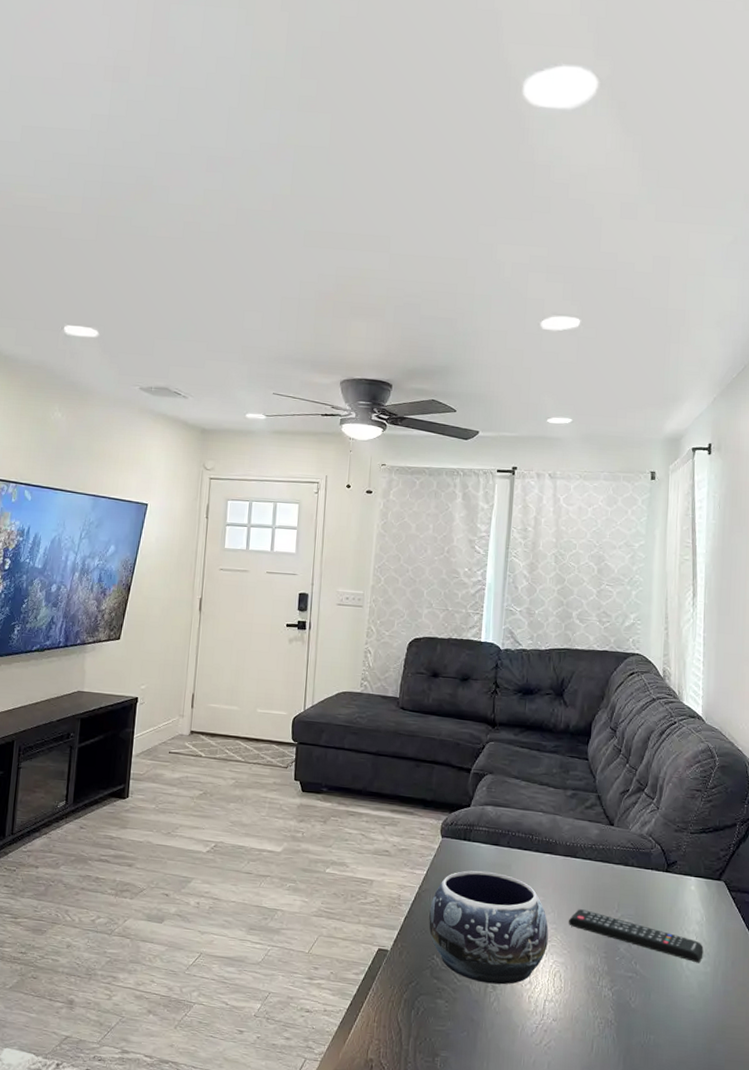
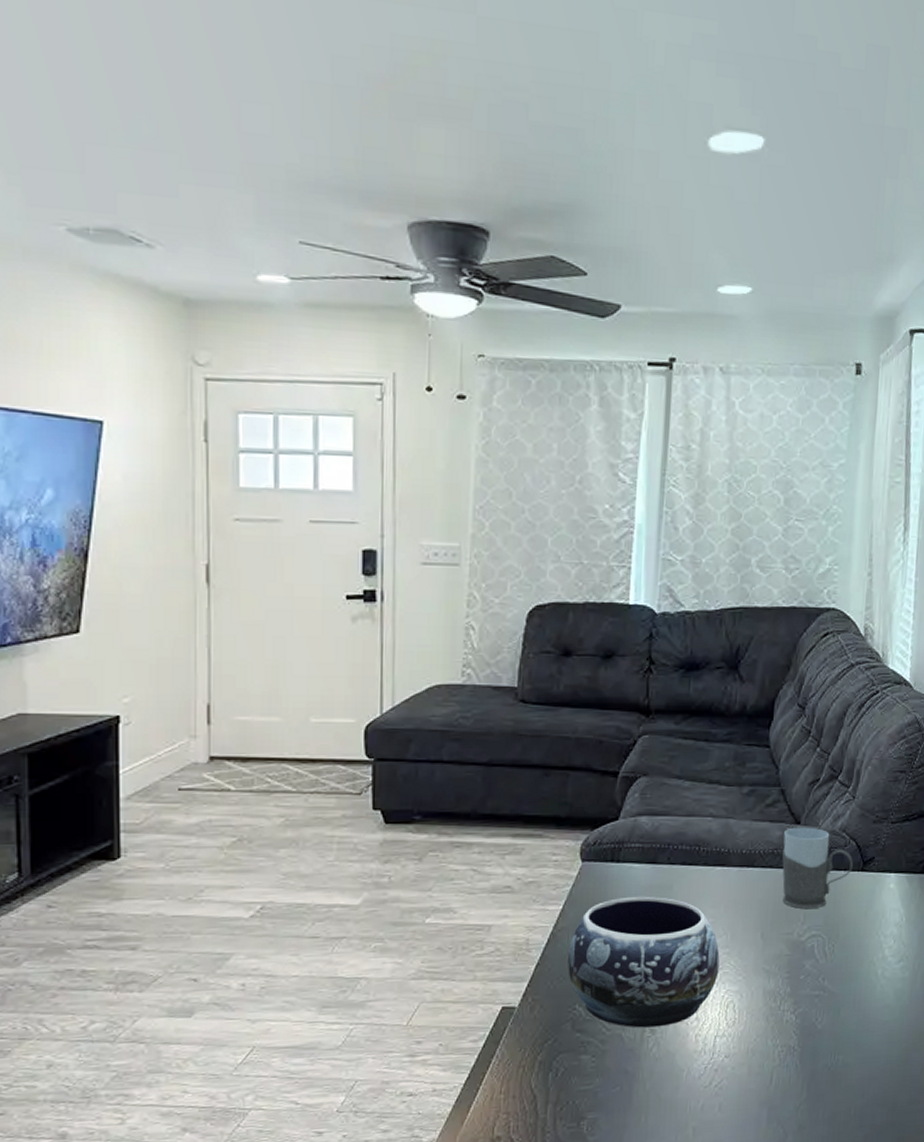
remote control: present [568,909,704,964] -> none [743,926,902,970]
mug: none [599,828,659,899] -> present [782,827,853,908]

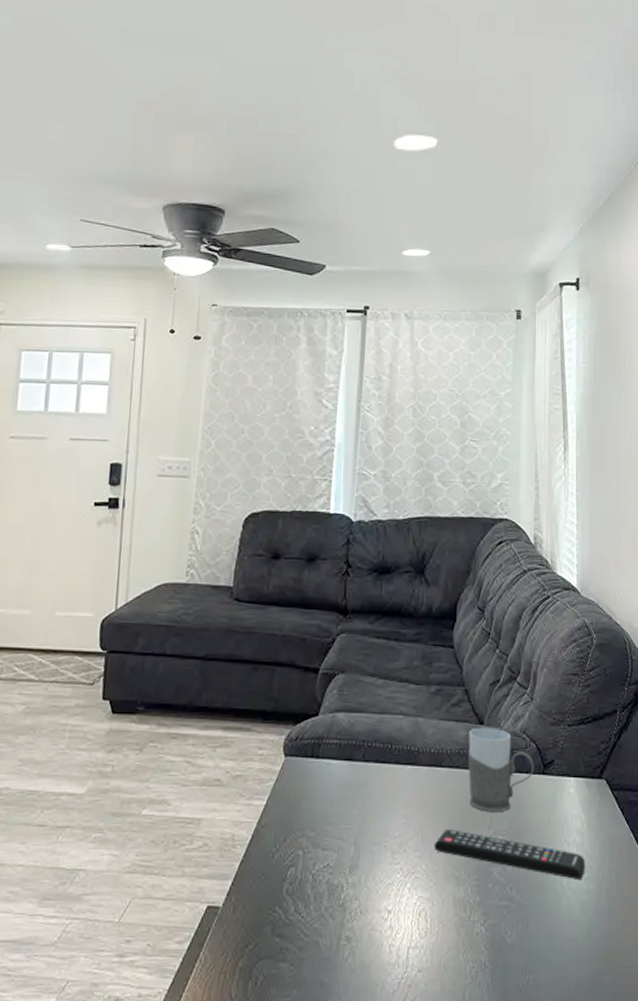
decorative bowl: present [568,896,720,1028] -> none [269,793,412,935]
remote control: none [743,926,902,970] -> present [433,829,585,881]

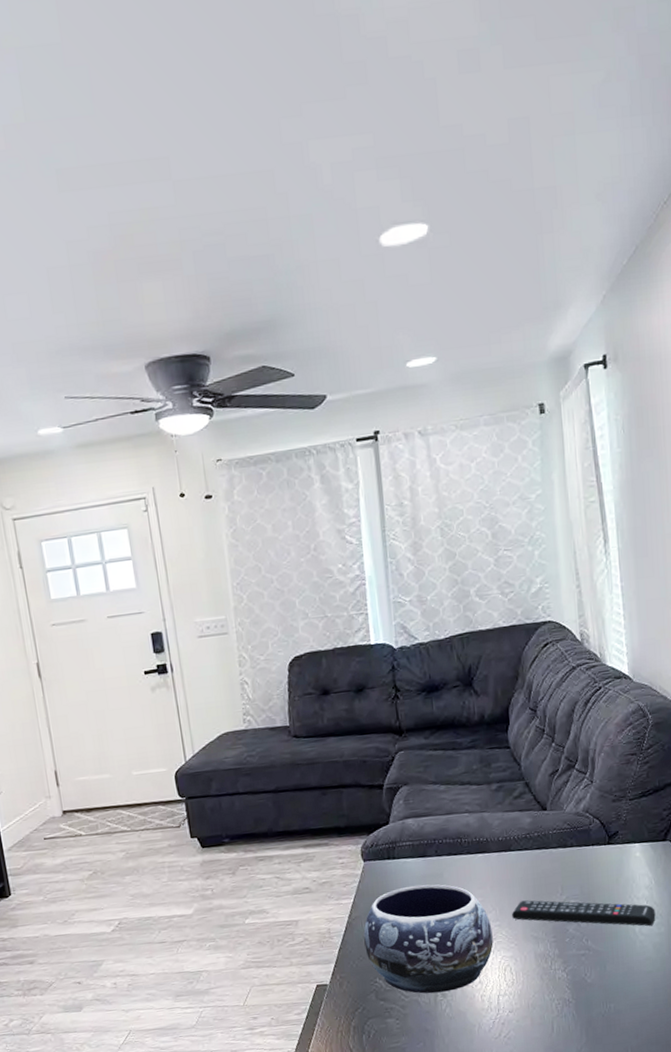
decorative bowl: none [269,793,412,935] -> present [363,884,494,994]
mug: present [468,727,534,811] -> none [533,811,599,882]

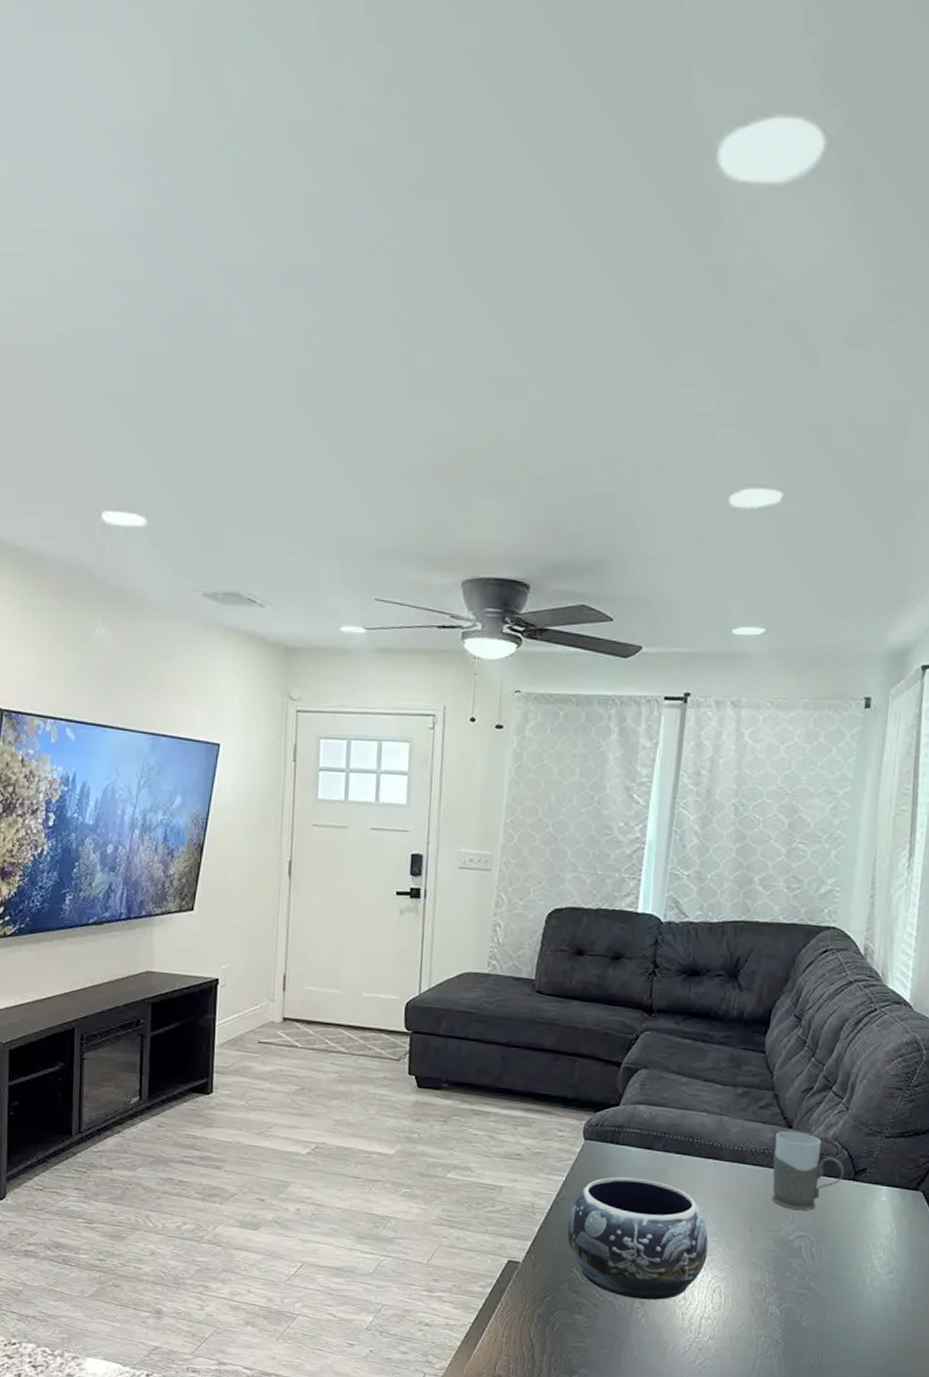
remote control: present [511,900,656,927] -> none [732,1220,892,1281]
mug: none [533,811,599,882] -> present [772,1130,844,1210]

